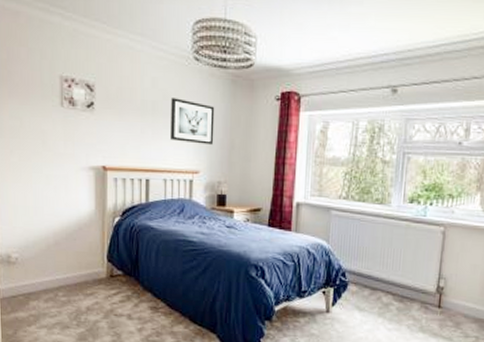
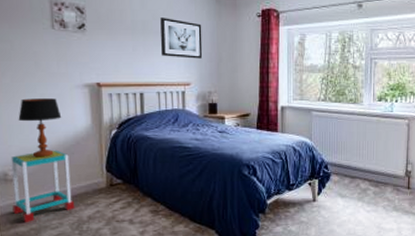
side table: none [14,234,75,309] -> present [10,150,75,223]
table lamp: none [24,178,66,242] -> present [18,98,62,157]

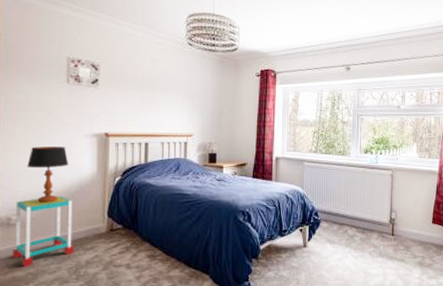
wall art: present [160,18,203,59] -> none [167,75,206,112]

